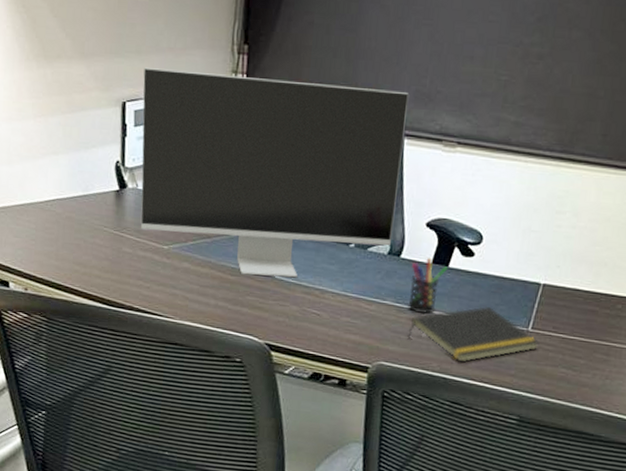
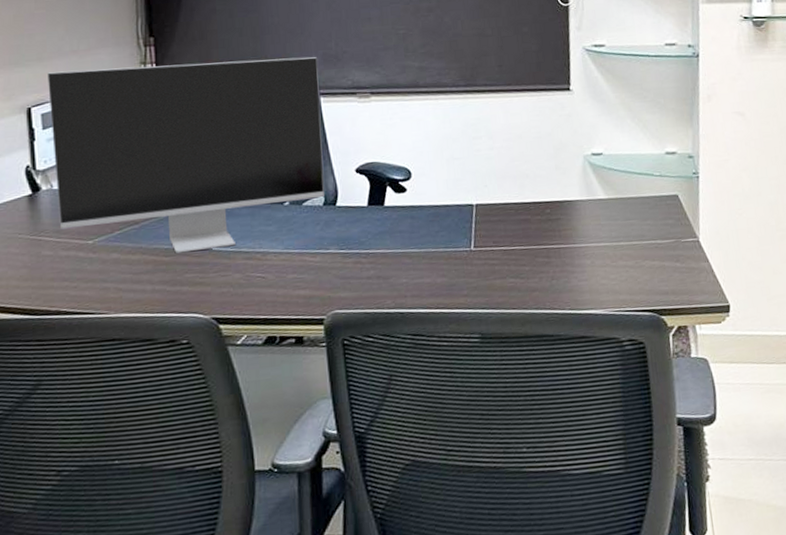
notepad: present [407,305,540,363] -> none [357,235,485,294]
pen holder: present [408,258,448,315] -> none [349,201,384,256]

